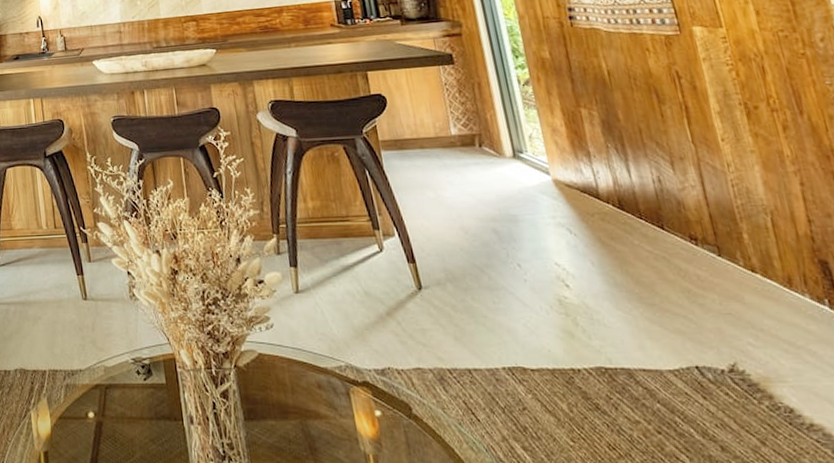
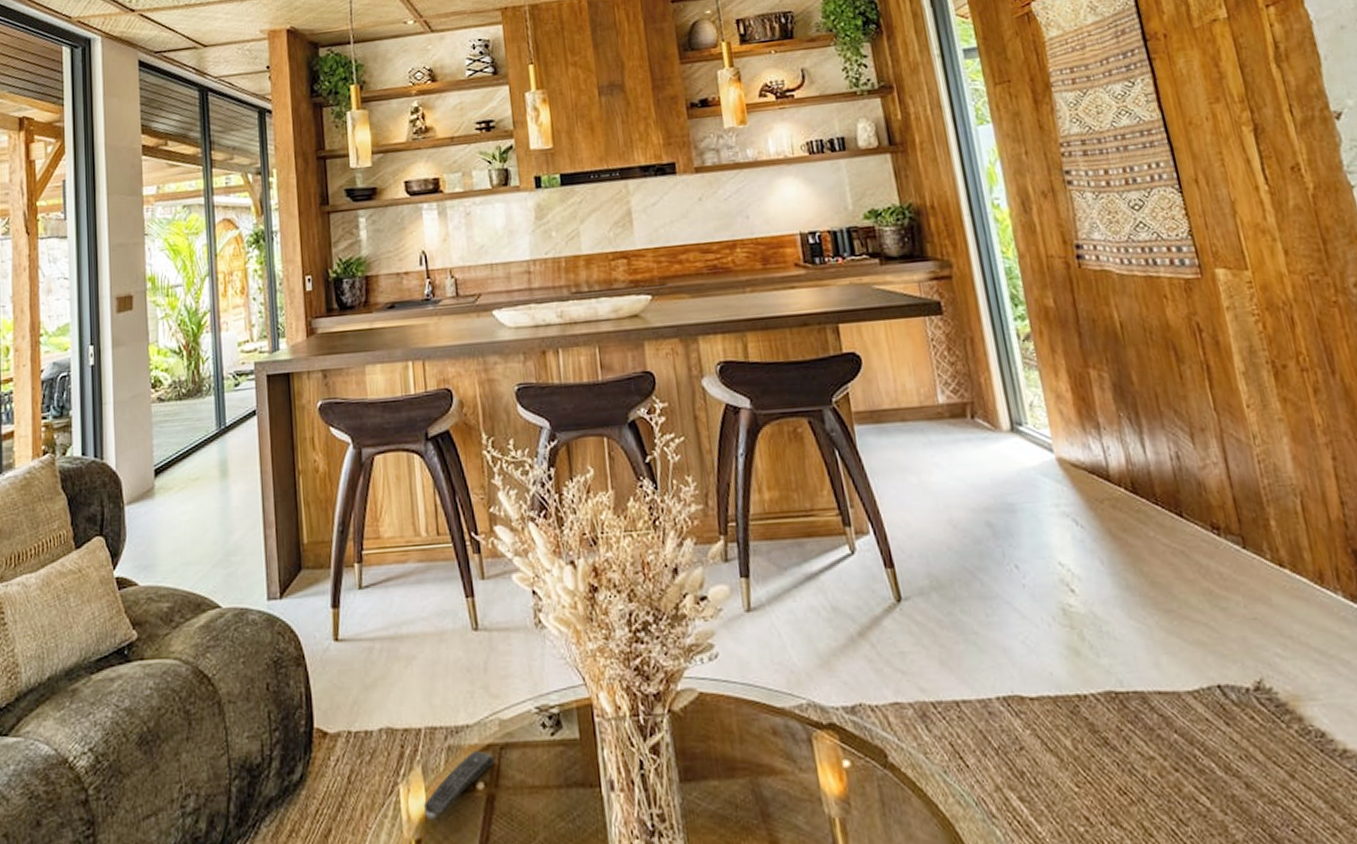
remote control: none [48,389,102,438] -> present [423,750,495,820]

